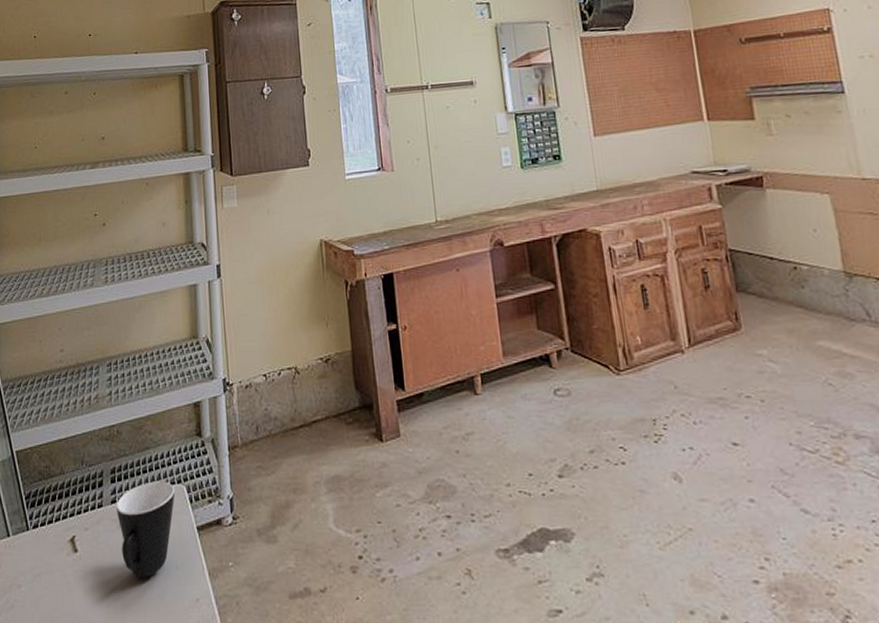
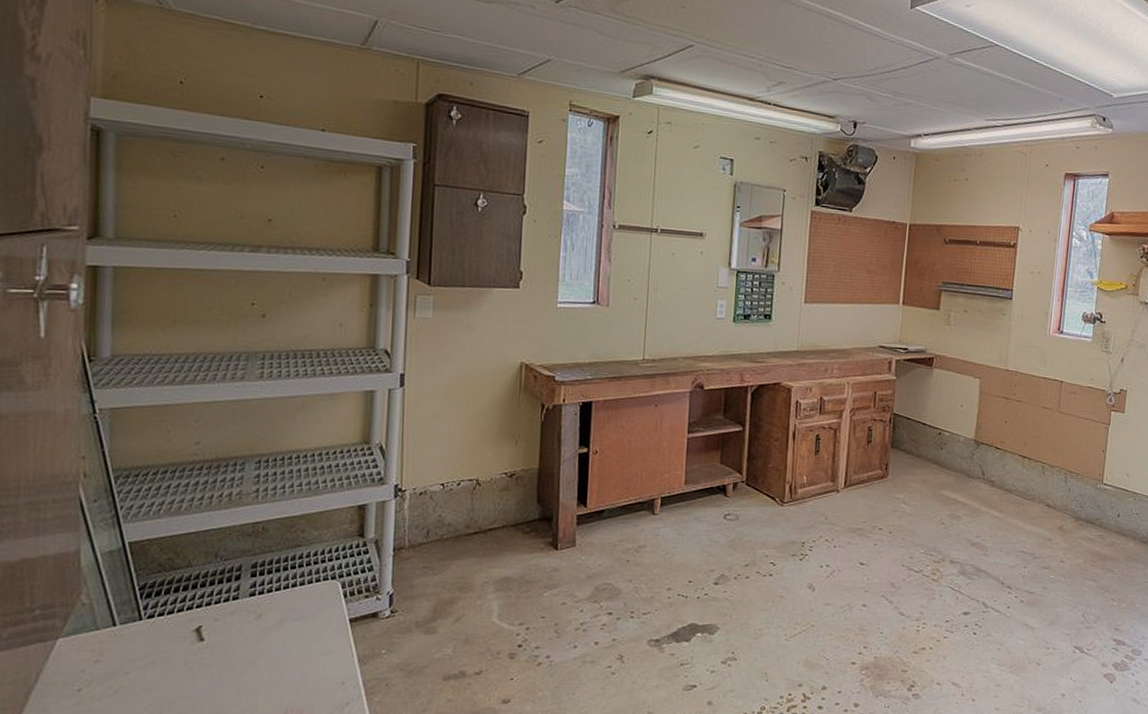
mug: present [116,481,175,577] -> none [256,577,328,663]

